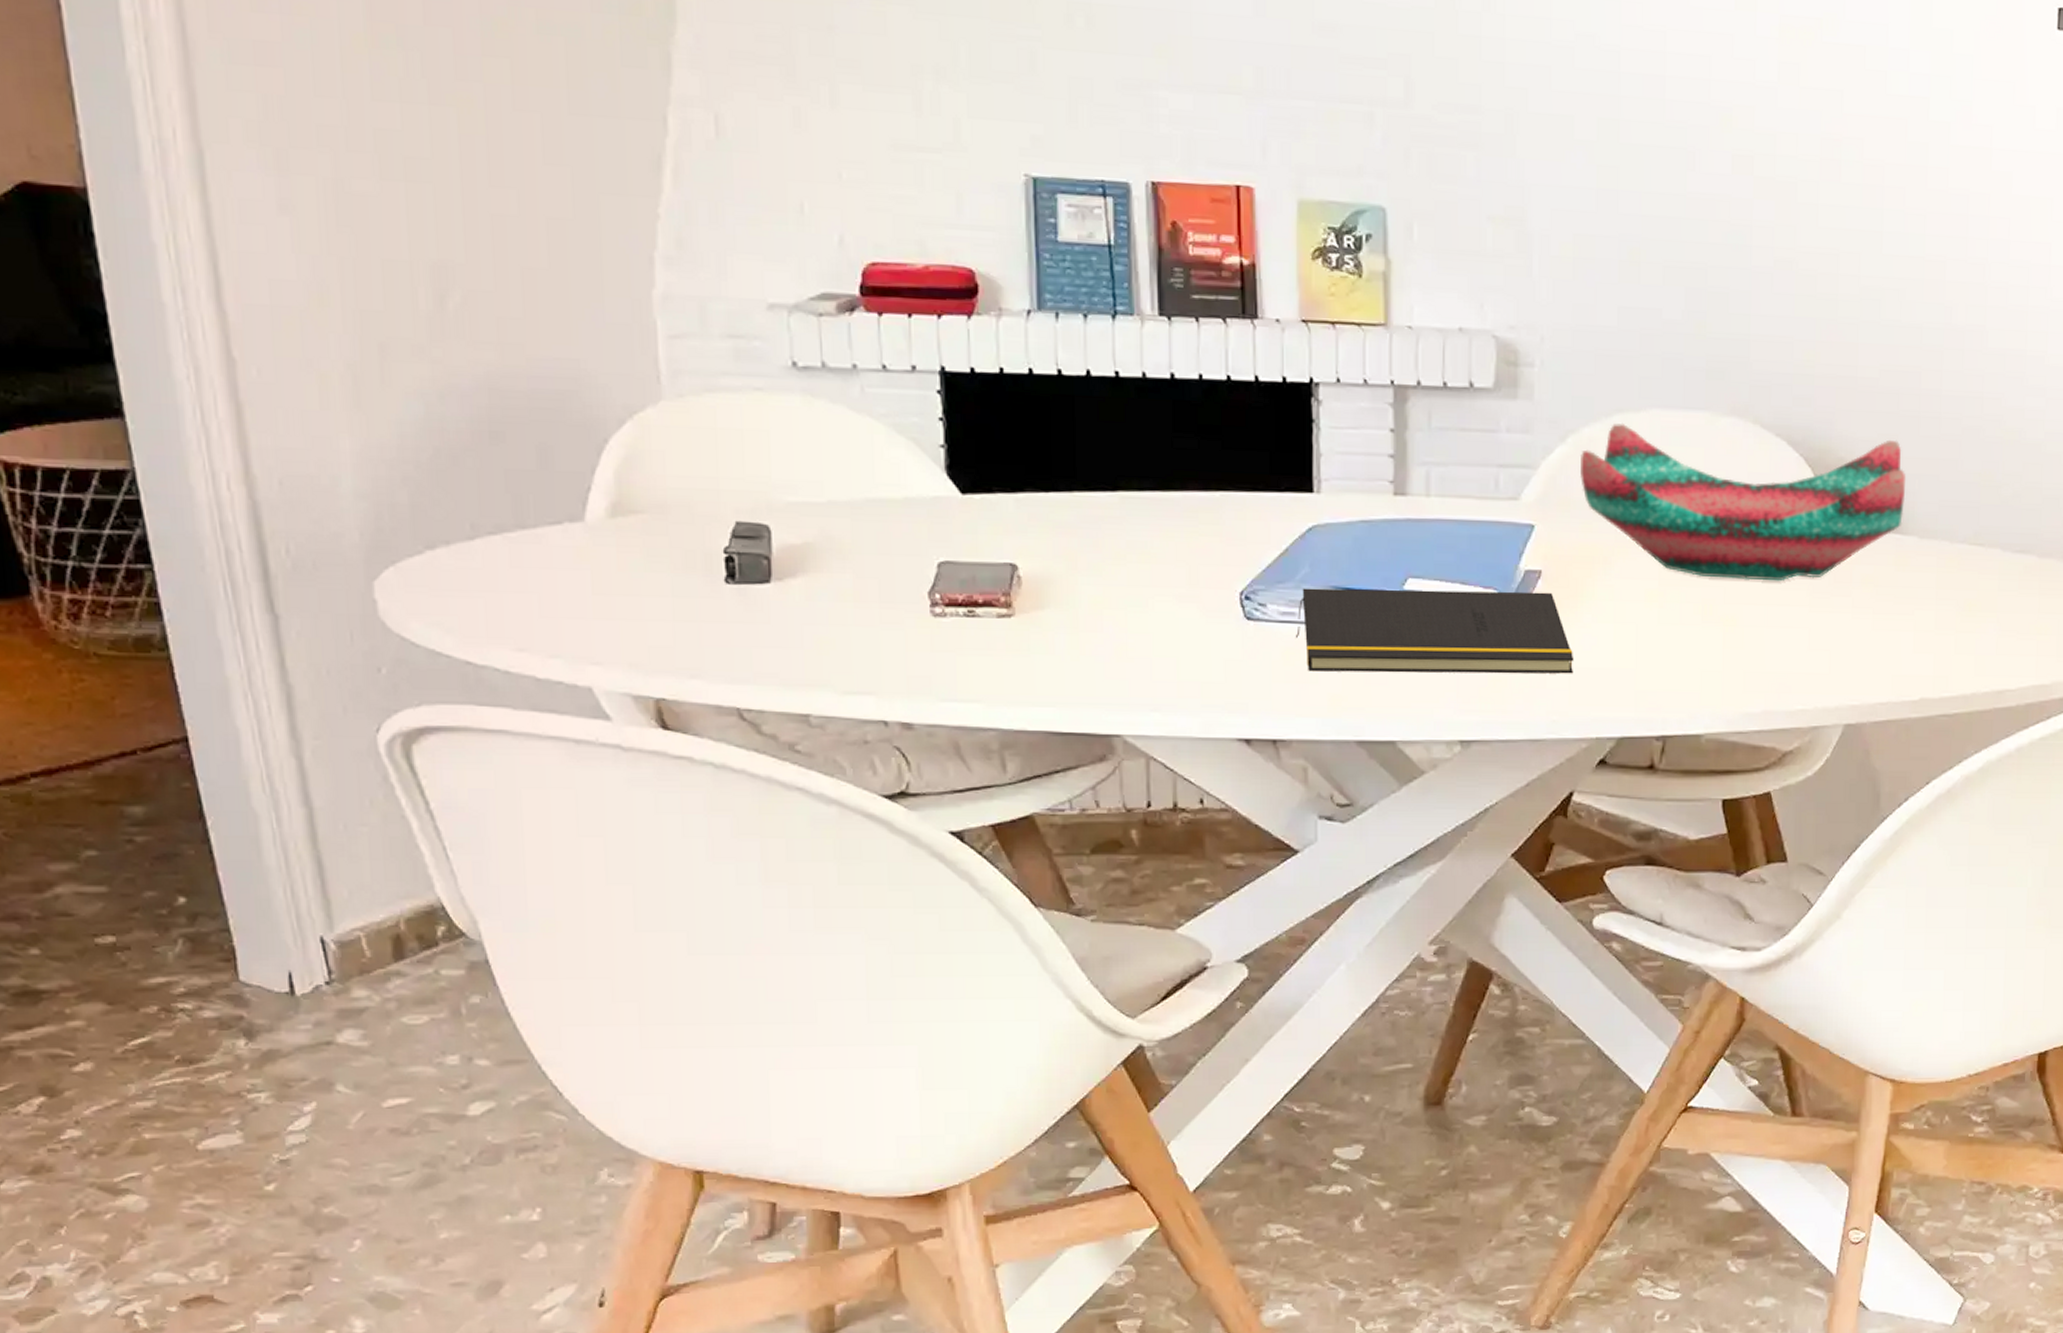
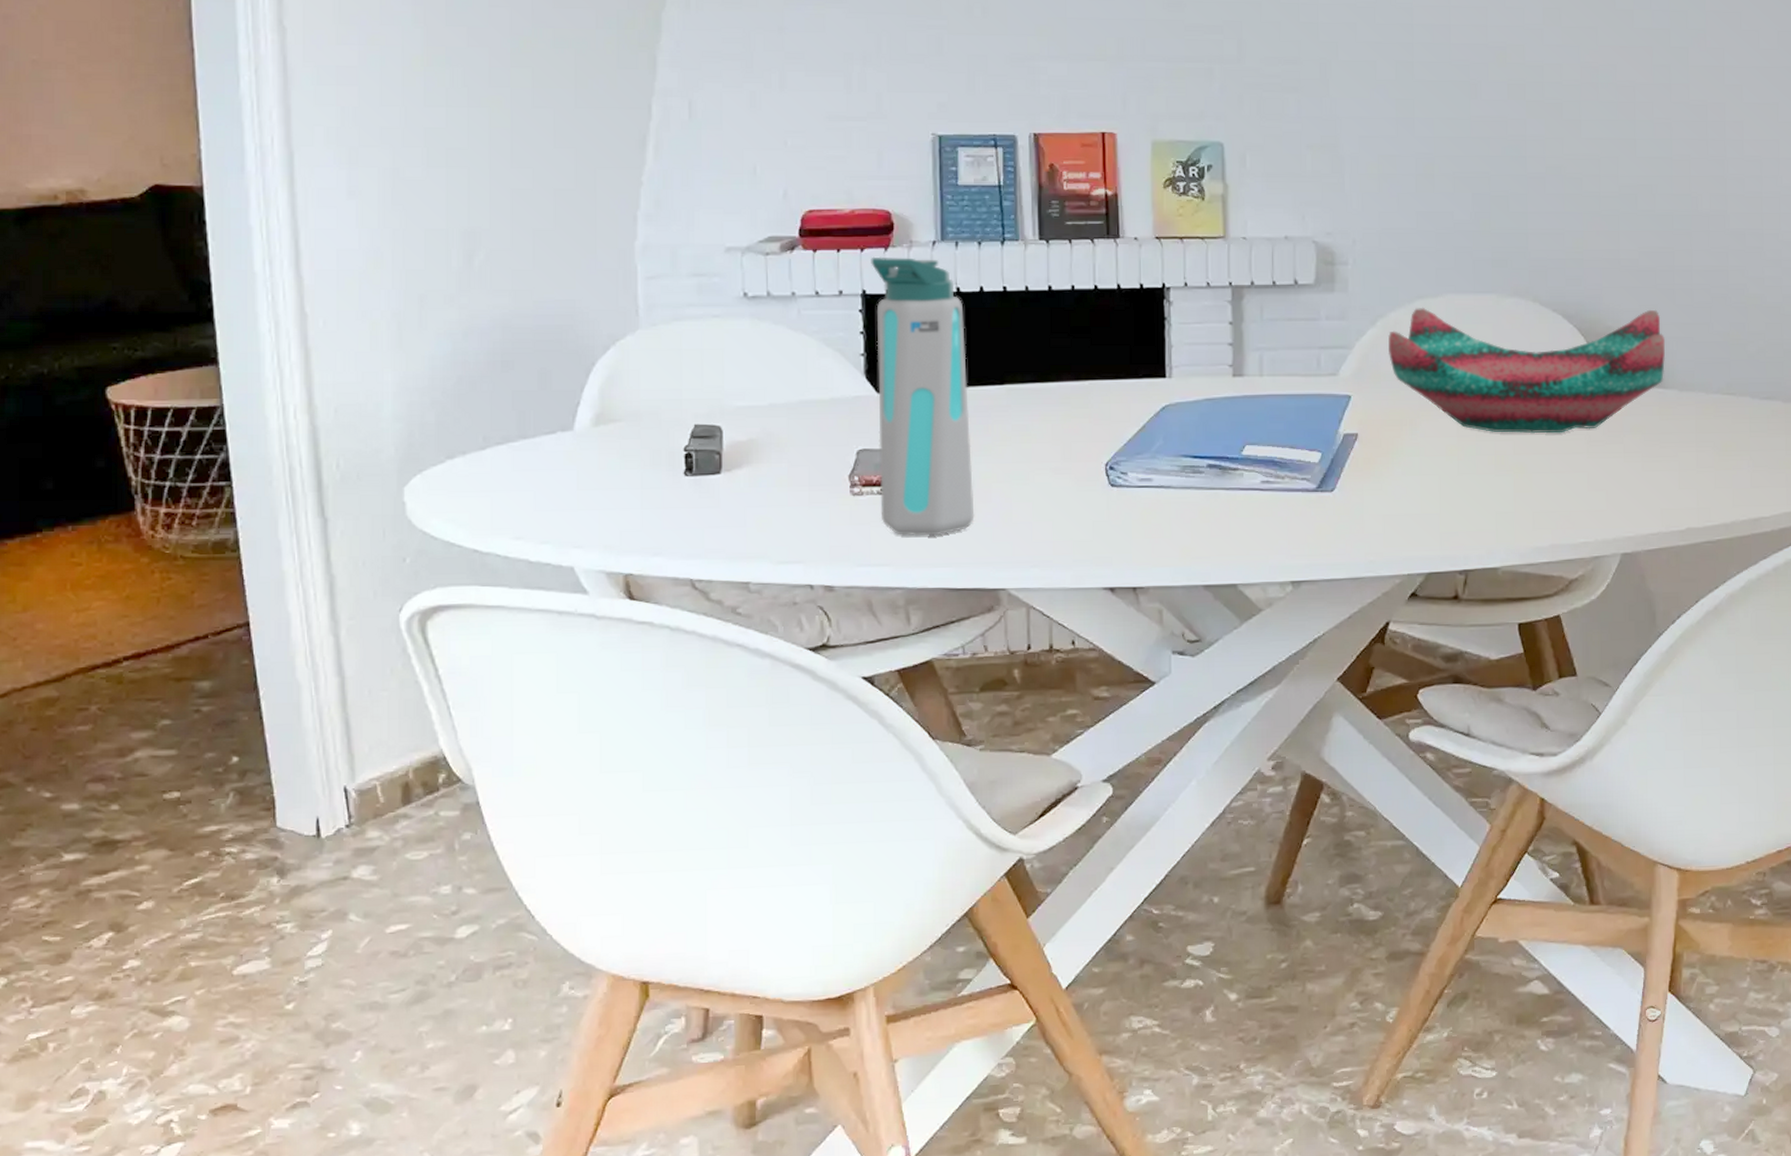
water bottle: none [950,325,1082,669] -> present [871,256,975,536]
notepad: present [1296,588,1574,674] -> none [1152,452,1388,527]

